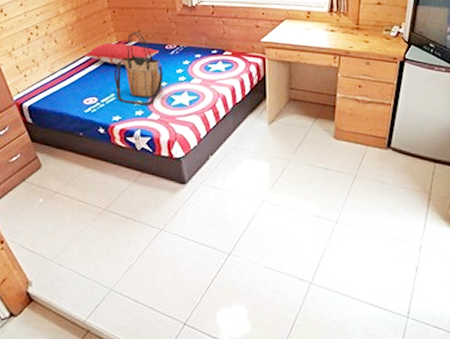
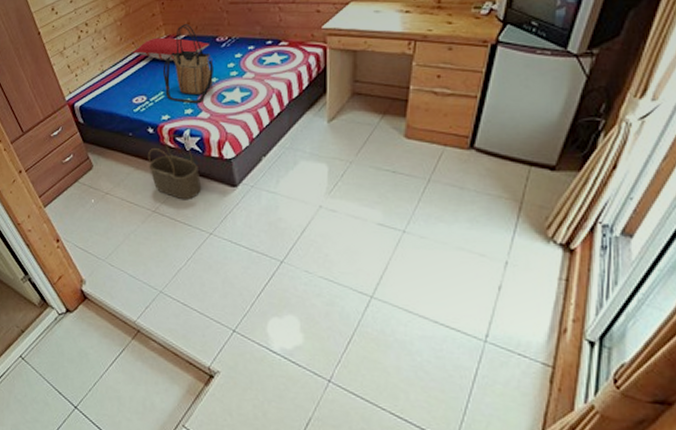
wicker basket: none [99,135,152,198] -> present [148,135,202,200]

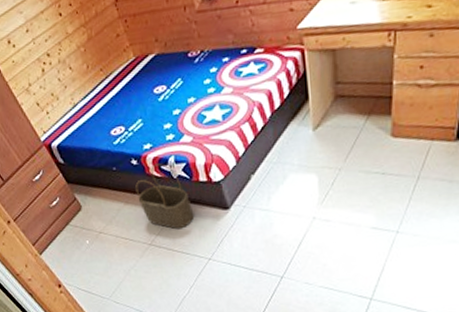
pillow: present [133,37,209,61] -> none [103,58,181,85]
tote bag: present [162,24,214,104] -> none [136,41,191,129]

